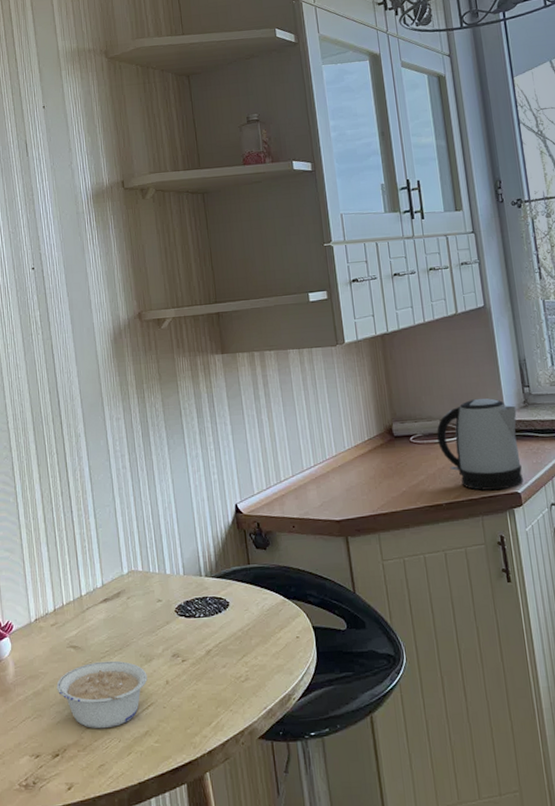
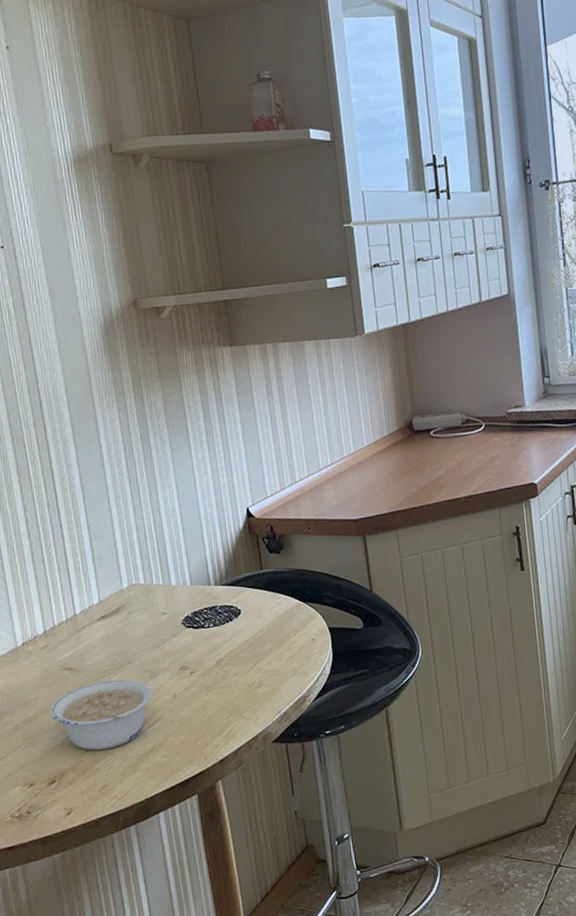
kettle: present [437,398,523,491] -> none [457,389,540,483]

